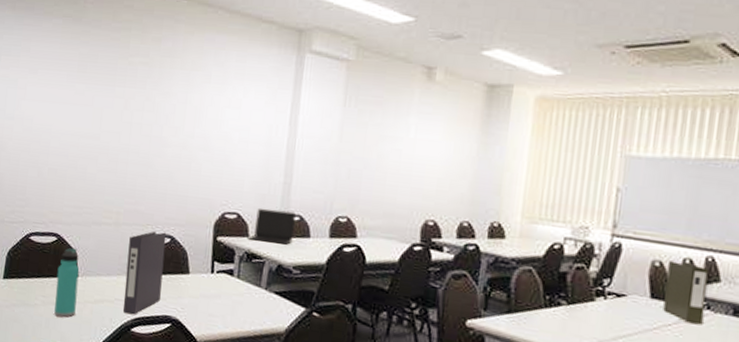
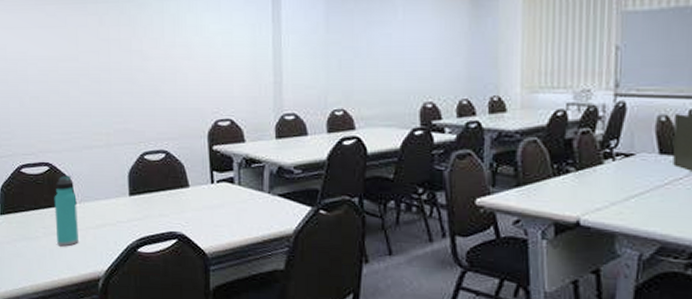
binder: present [123,231,167,314] -> none [123,148,164,235]
laptop: present [247,208,296,245] -> none [243,111,290,146]

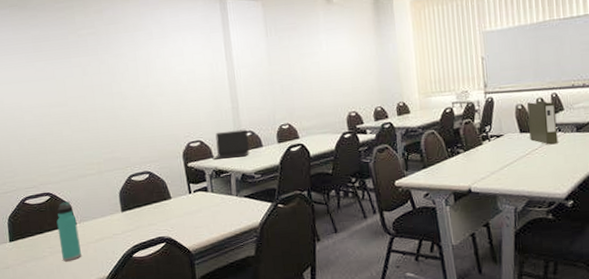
laptop: none [243,111,290,146] -> present [212,129,250,161]

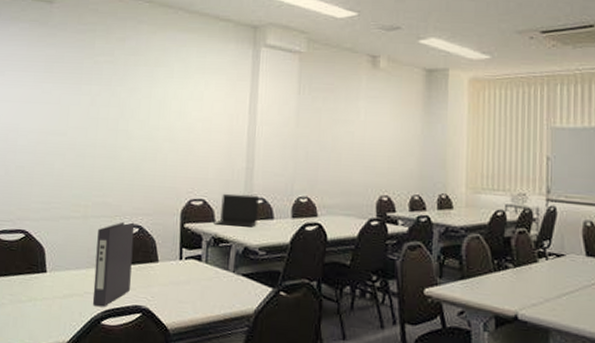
thermos bottle: present [56,201,81,261] -> none [22,243,48,315]
binder: none [114,170,153,244] -> present [92,221,135,307]

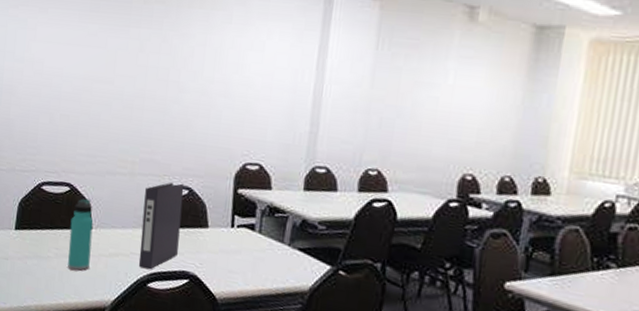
thermos bottle: none [22,243,48,315] -> present [68,198,94,271]
laptop: present [213,193,259,227] -> none [270,159,322,199]

